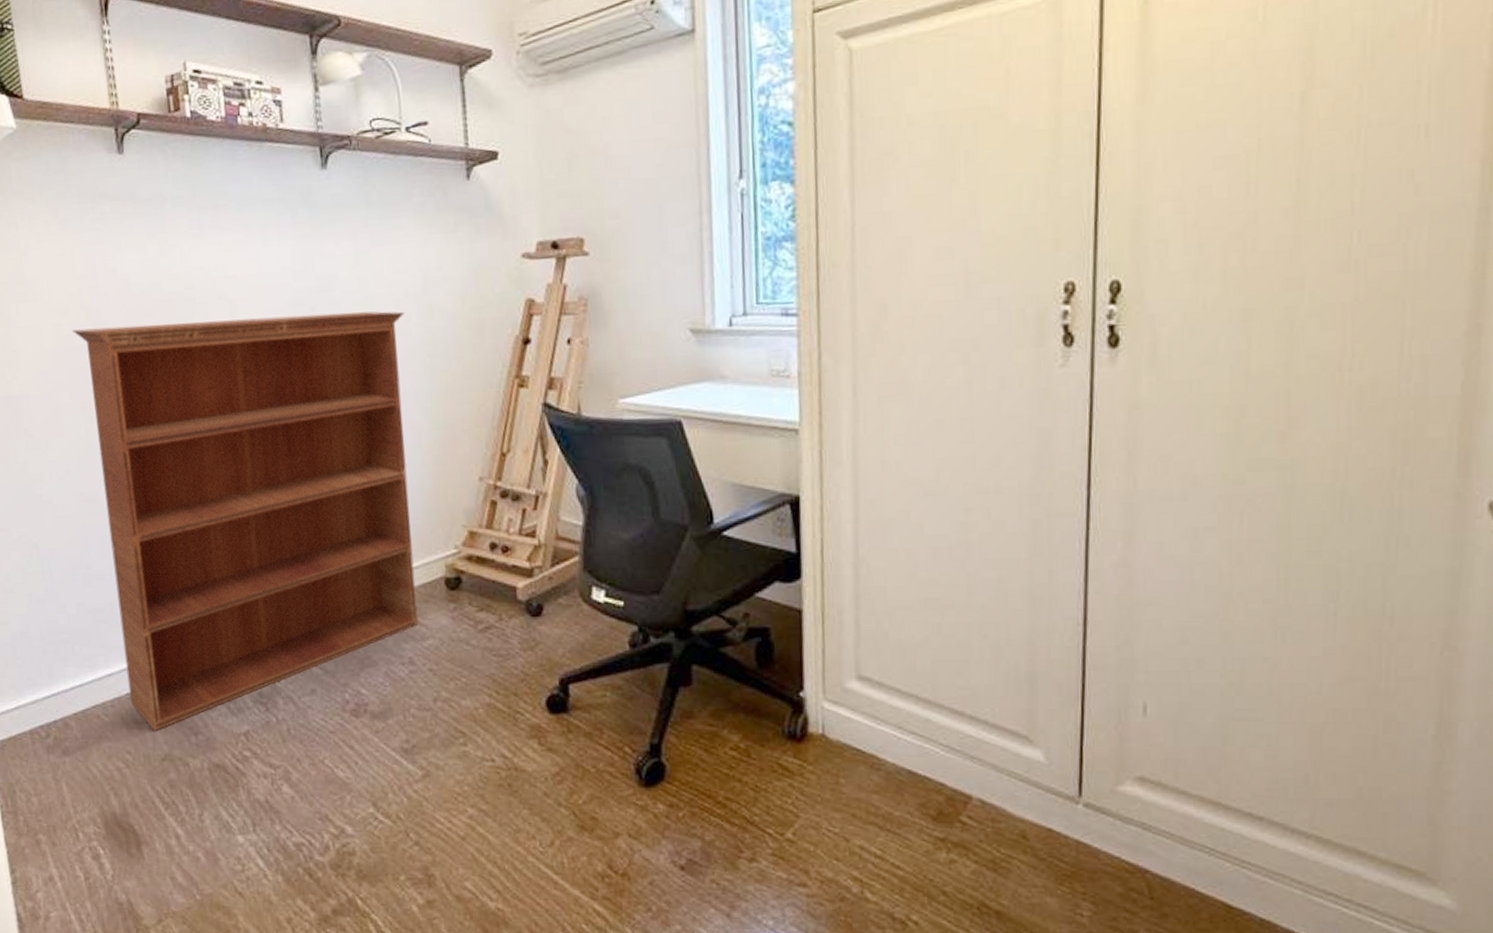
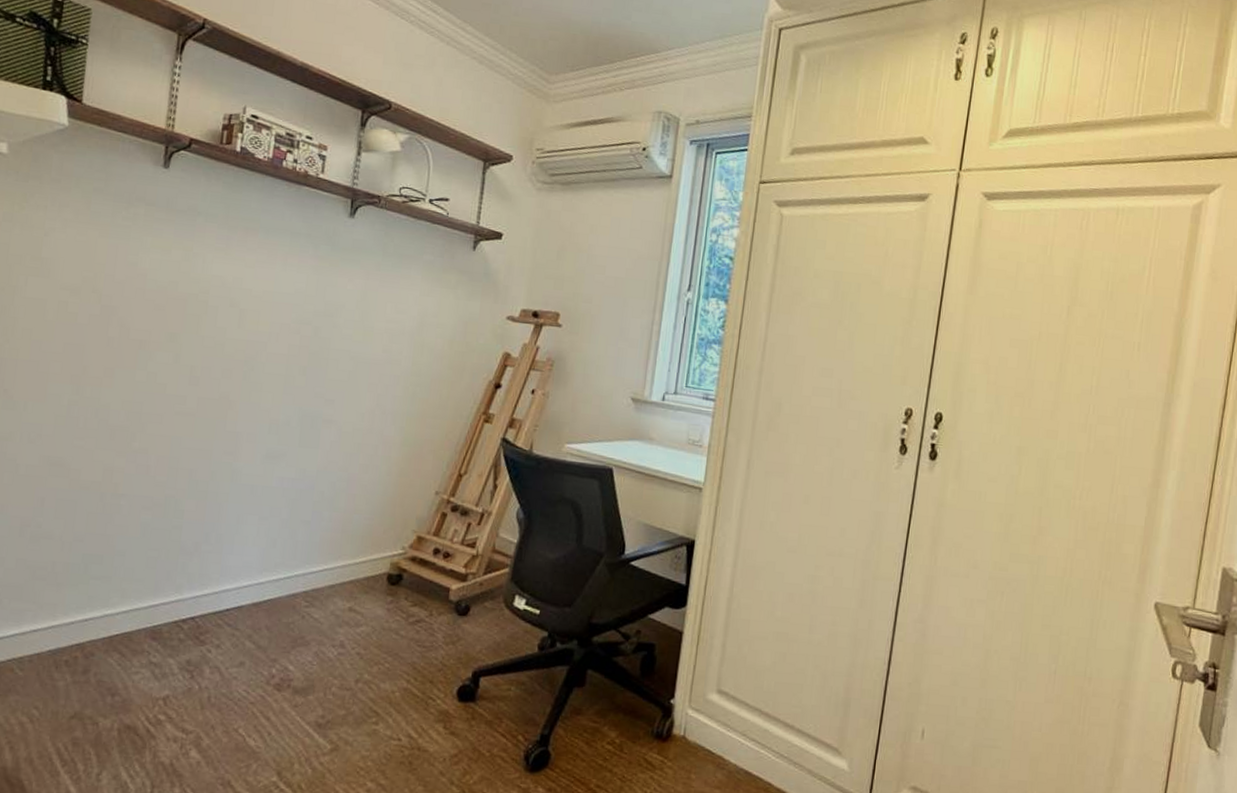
bookcase: present [72,311,418,731] -> none [51,309,398,689]

